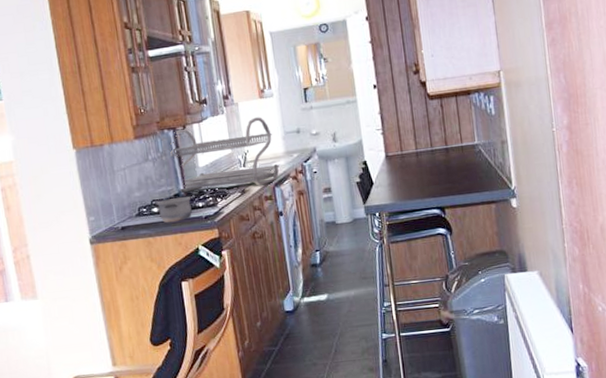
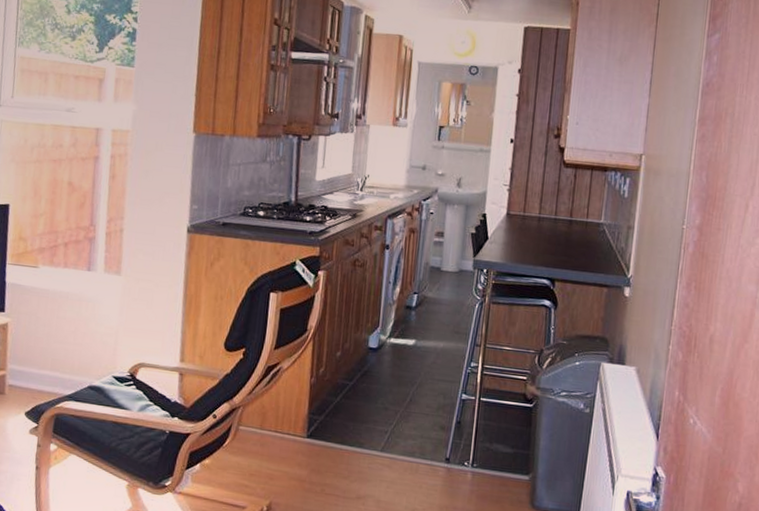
cooking pot: present [156,196,192,223] -> none [263,205,301,231]
dish rack: present [169,117,279,194] -> none [289,137,397,214]

